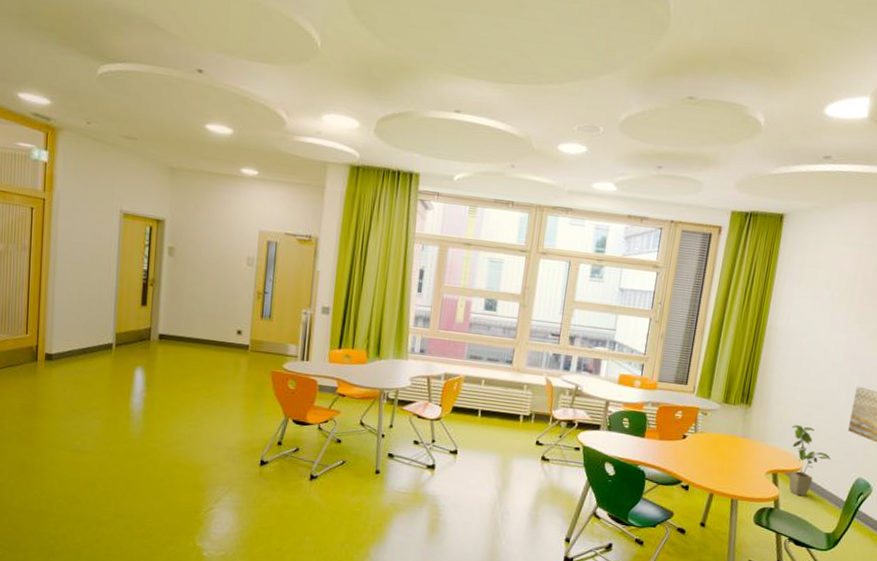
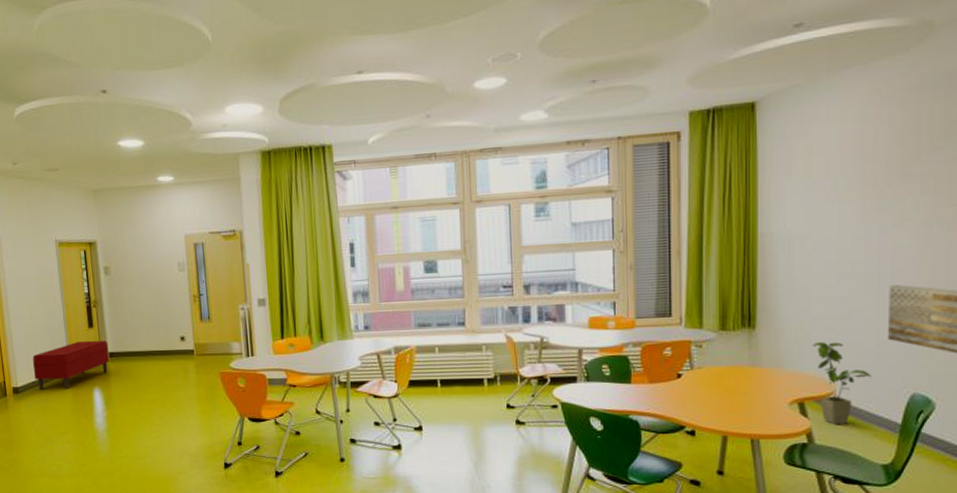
bench: none [72,317,160,365] -> present [32,340,110,391]

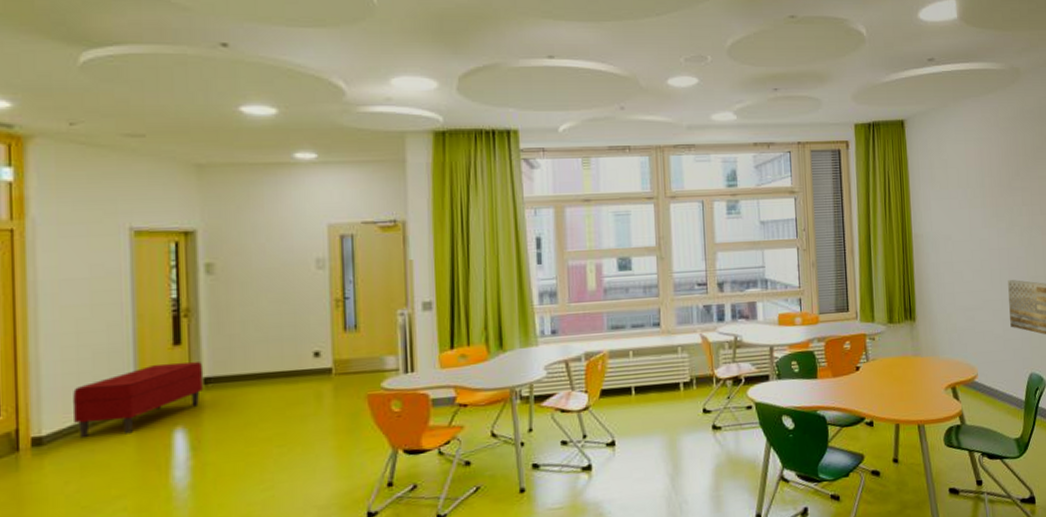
house plant: present [812,342,872,424] -> none [958,330,1002,405]

